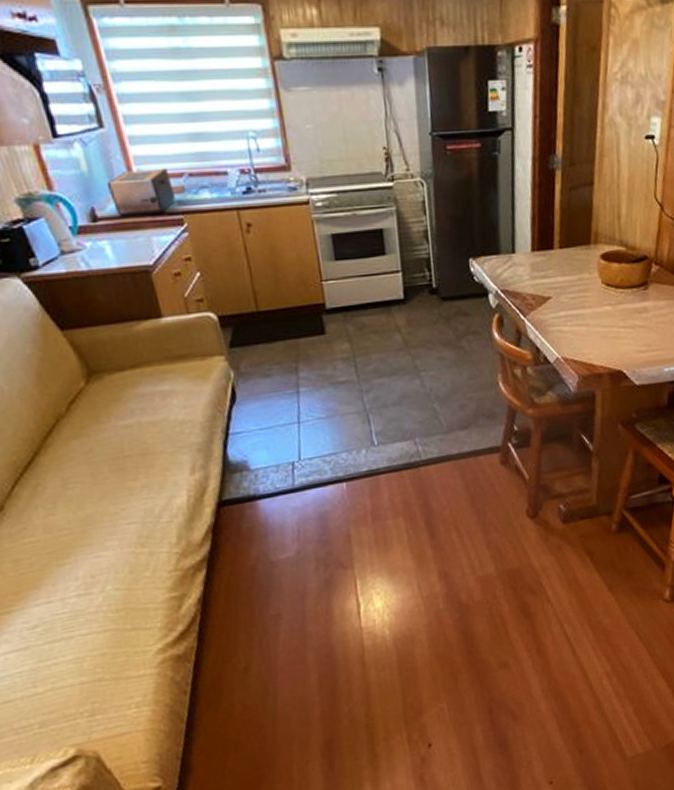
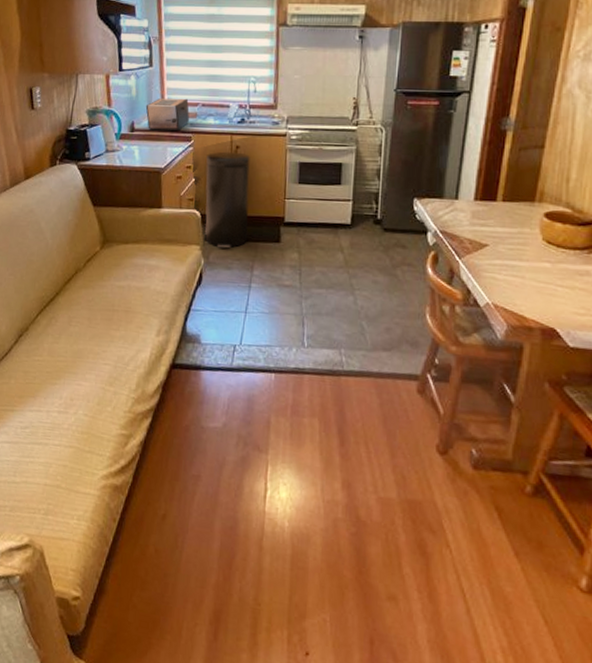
pedal bin: none [210,231,285,354] -> present [205,151,250,249]

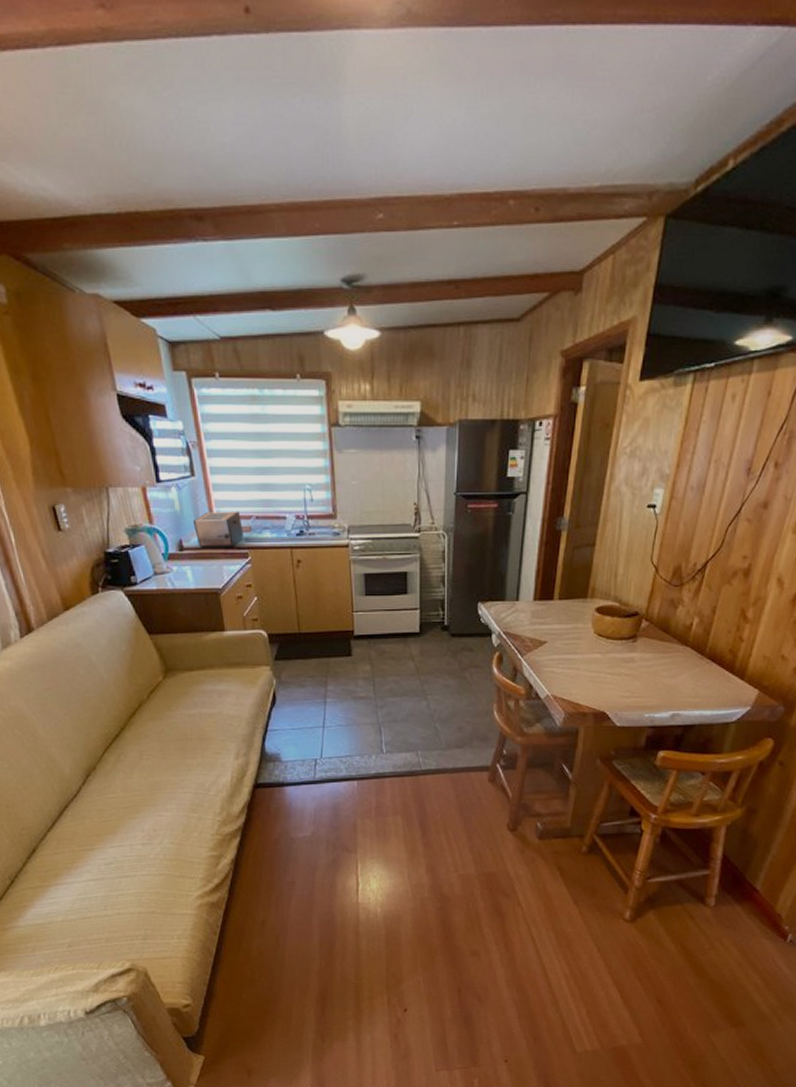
pedal bin: present [205,151,250,249] -> none [267,567,318,667]

